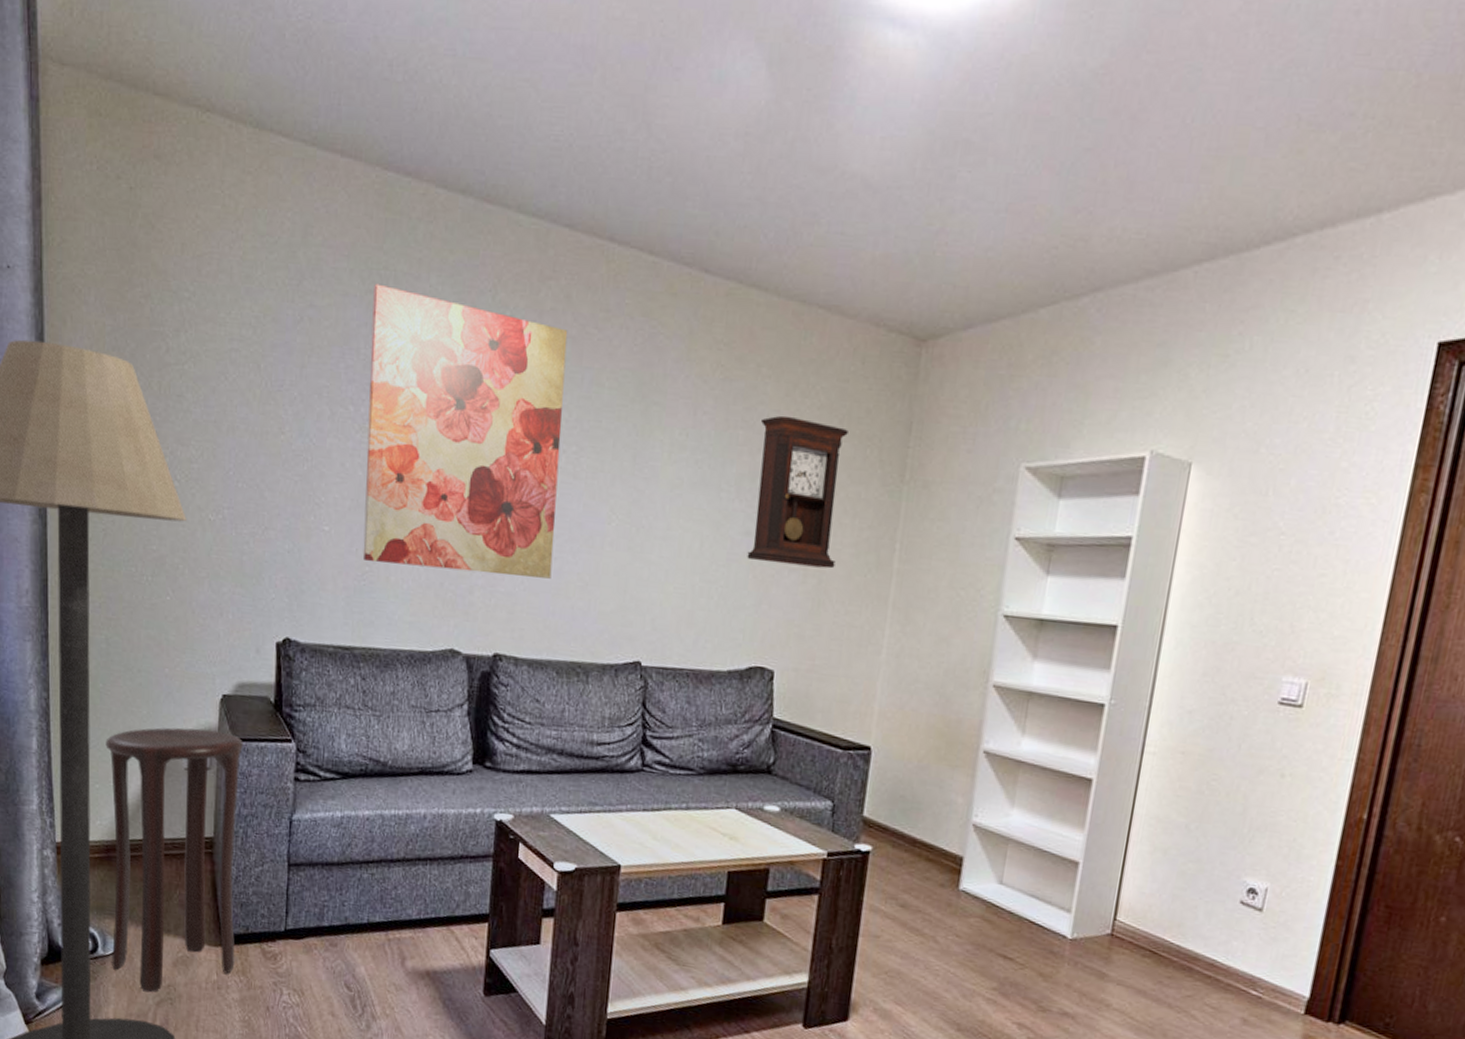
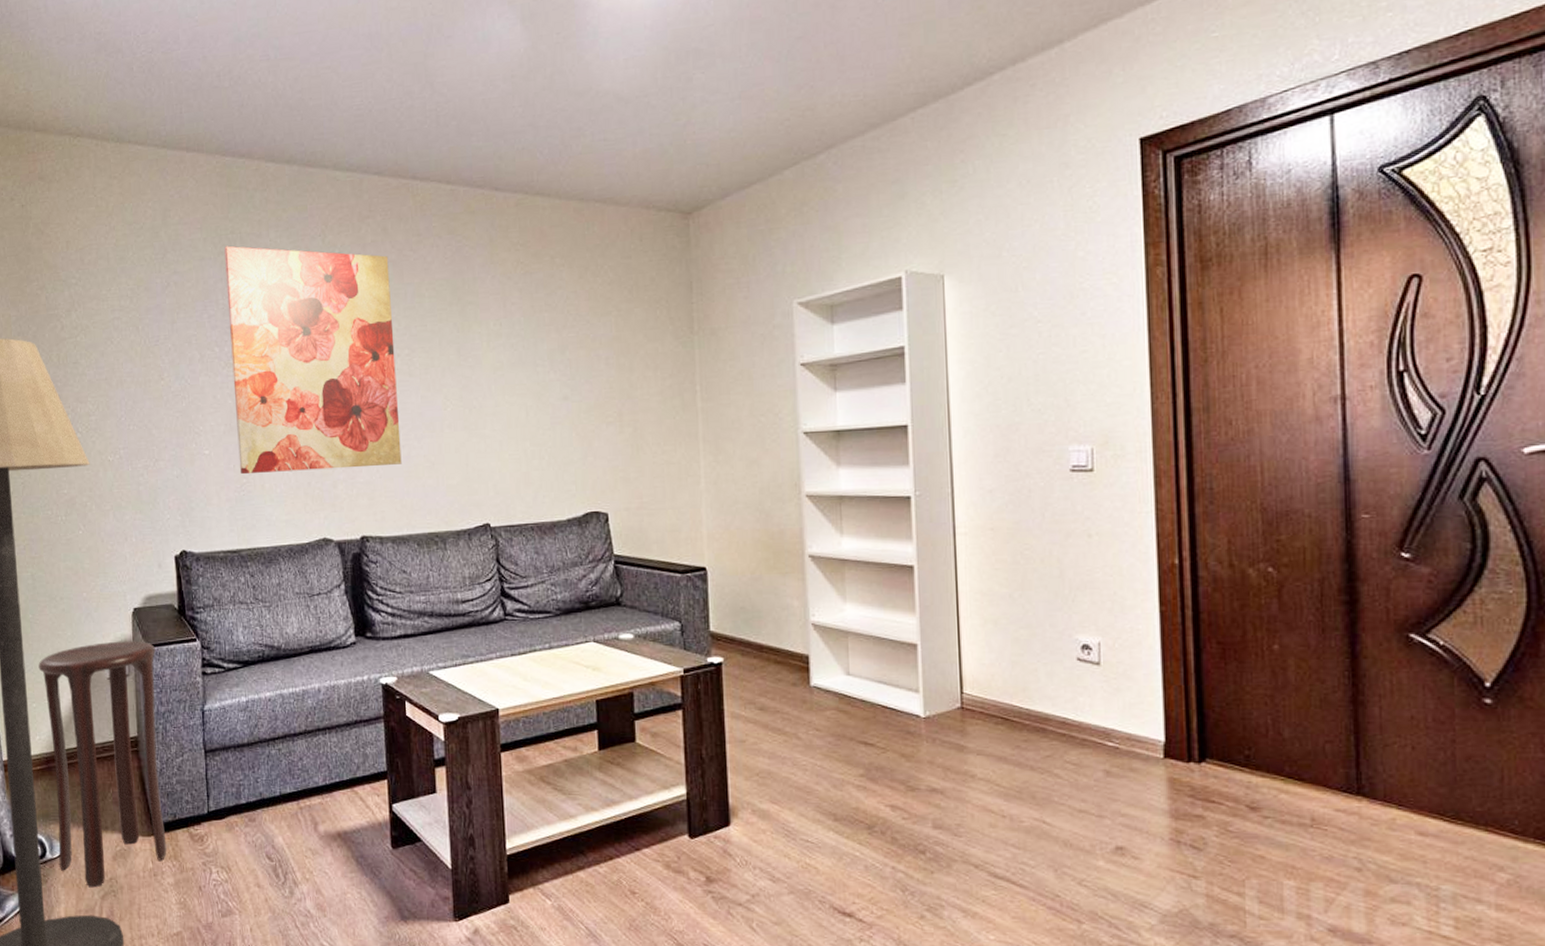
pendulum clock: present [747,415,848,569] -> none [562,294,646,421]

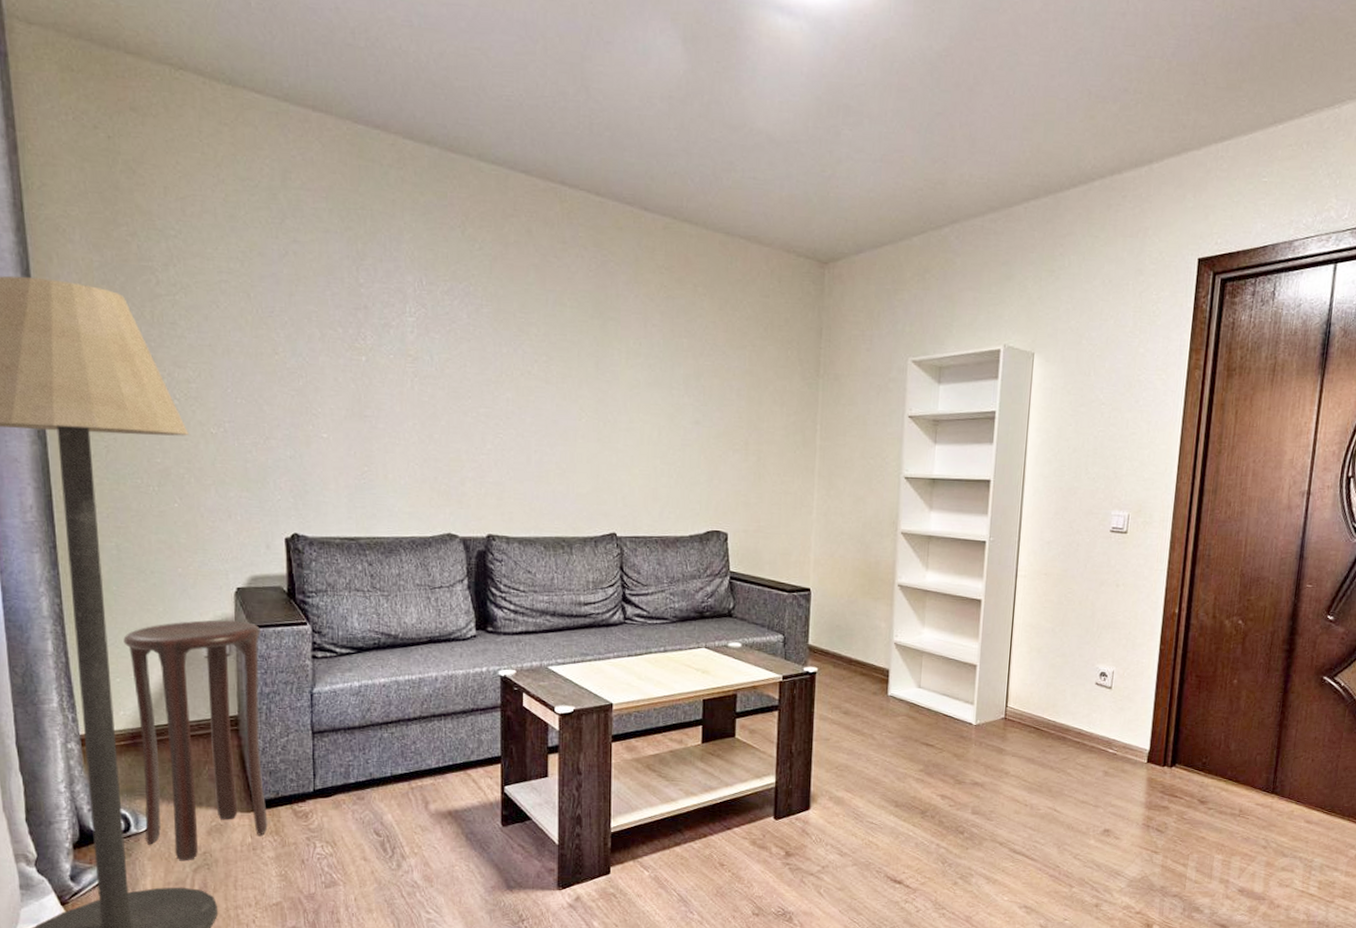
wall art: present [224,245,402,475] -> none [353,221,533,469]

